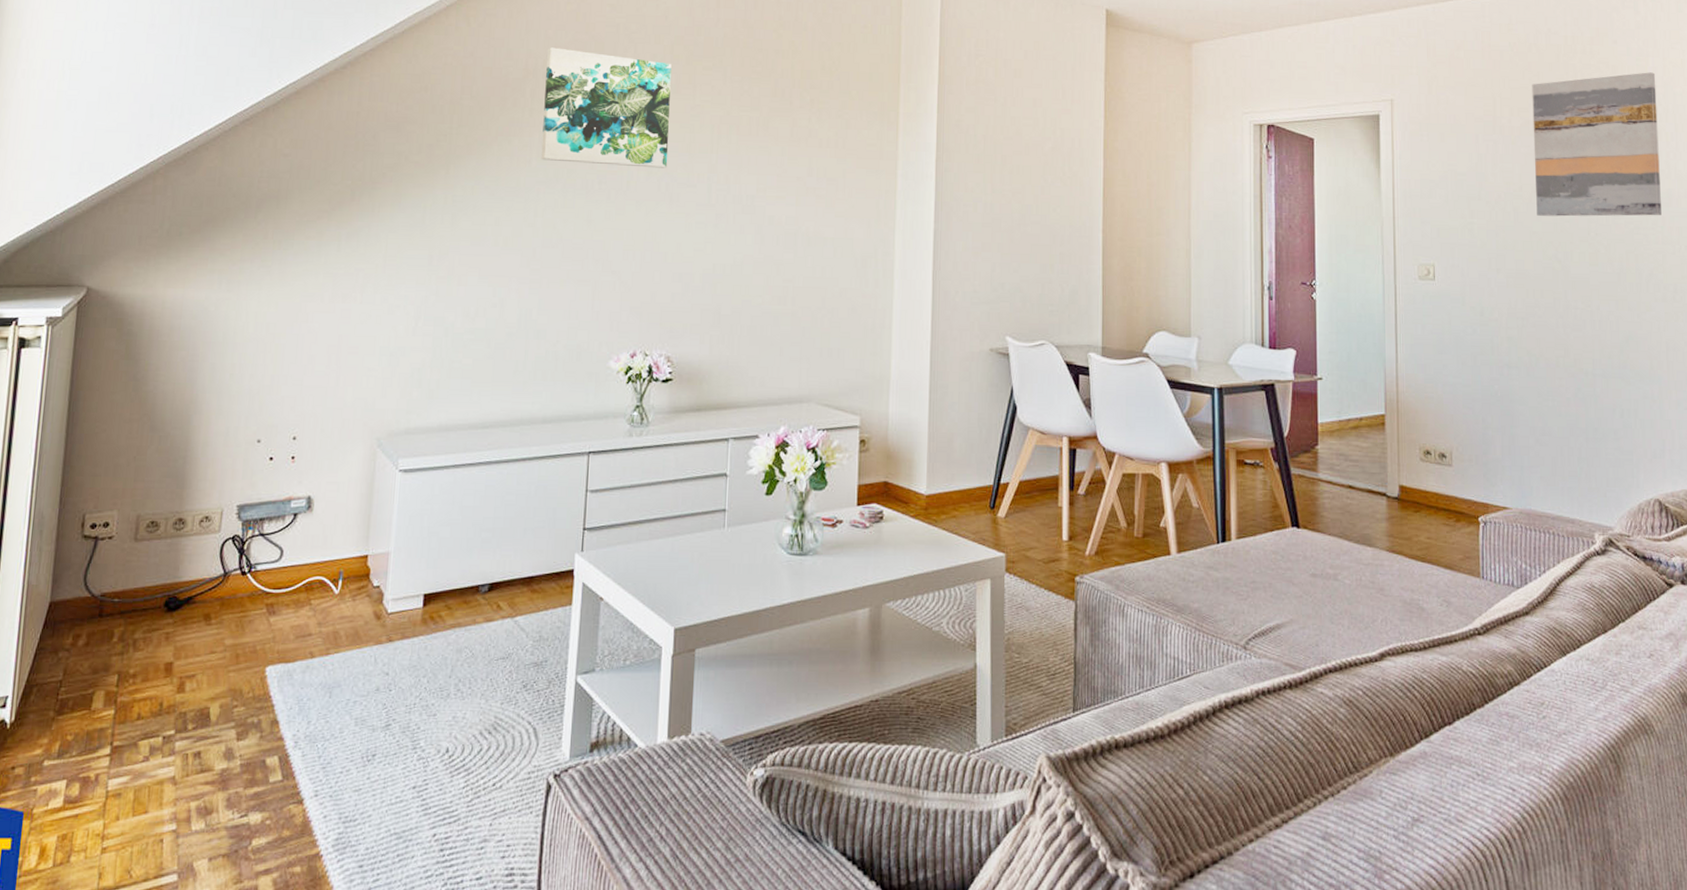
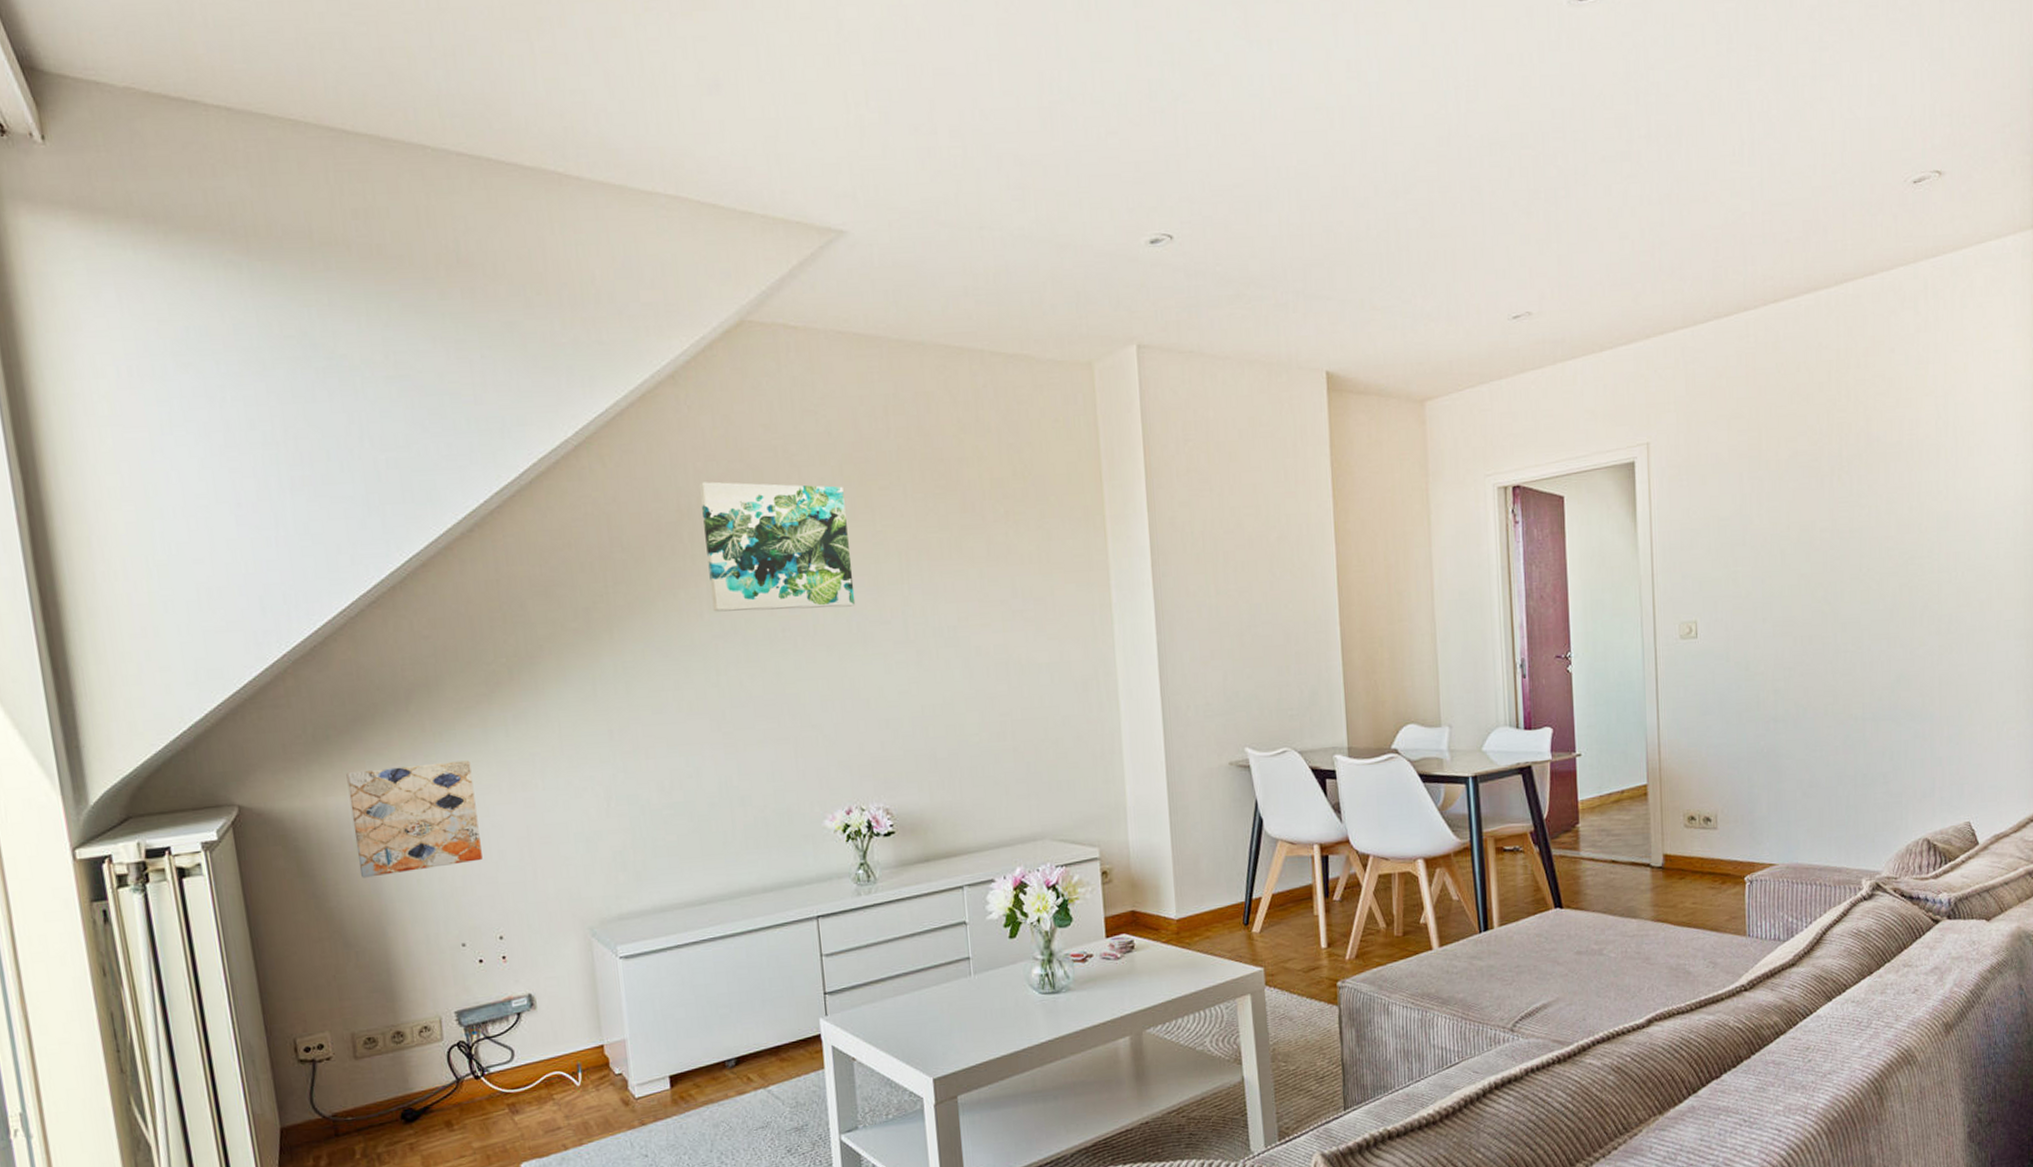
wall art: none [180,267,301,367] -> present [346,760,483,878]
wall art: present [1532,72,1662,217] -> none [1801,381,1938,556]

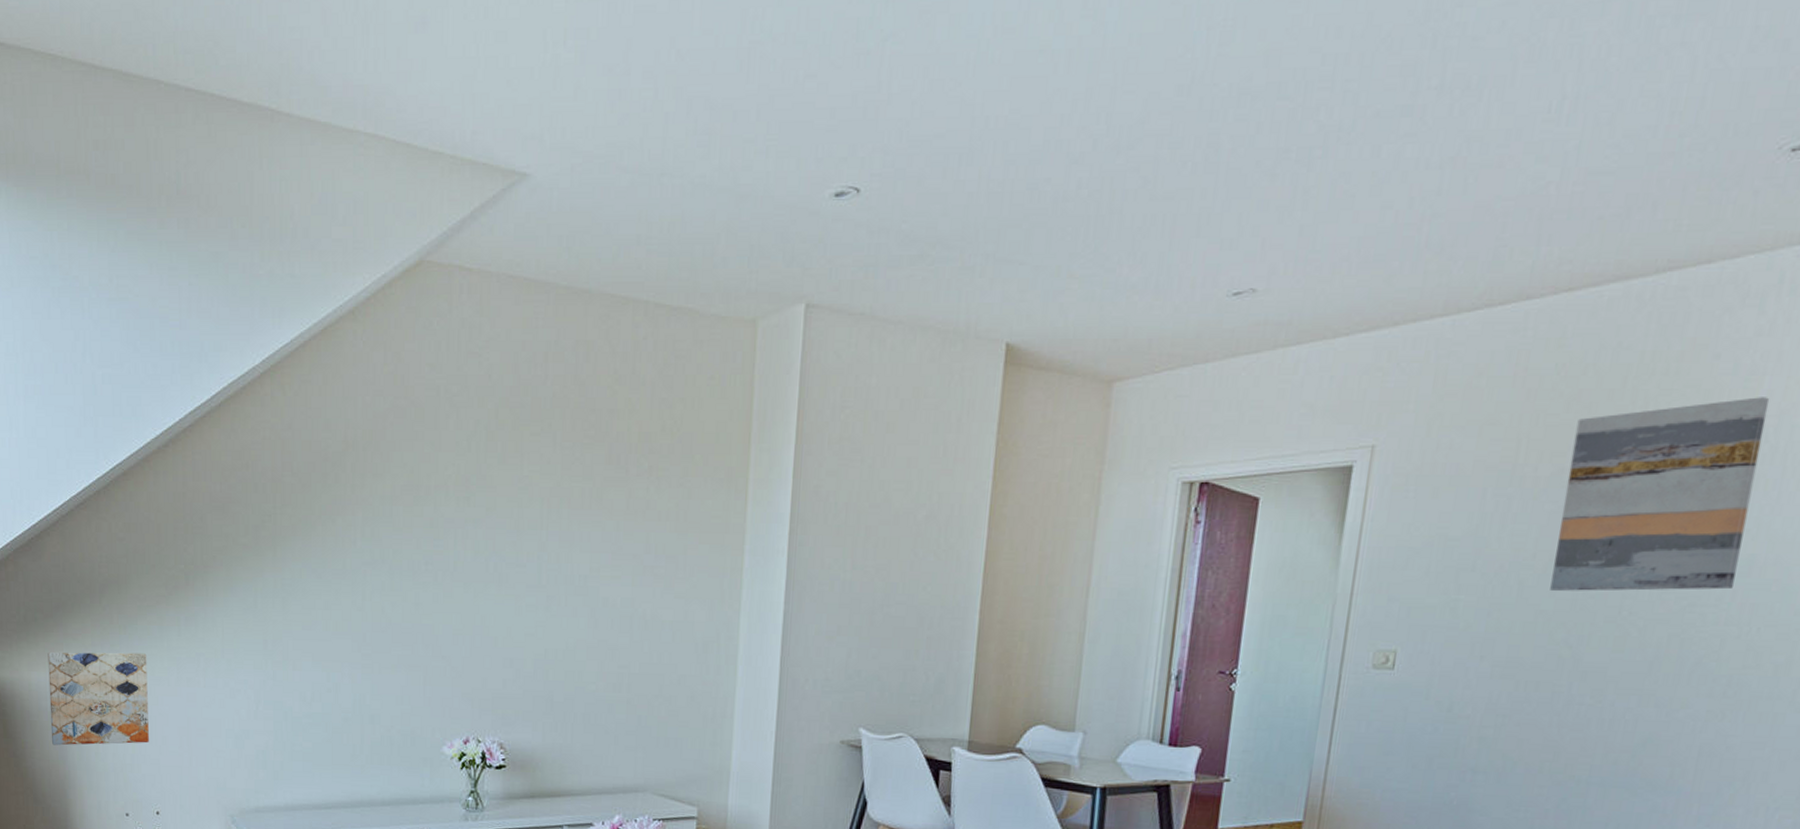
wall art: present [698,481,856,612] -> none [365,416,497,547]
wall art: none [1801,381,1938,556] -> present [1550,397,1770,591]

